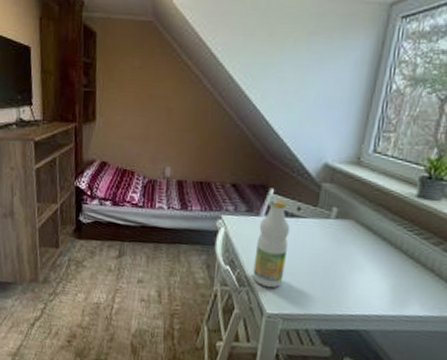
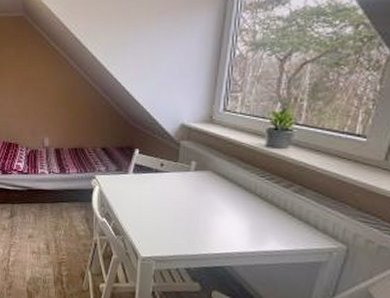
bottle: present [252,199,290,288] -> none [126,158,156,235]

